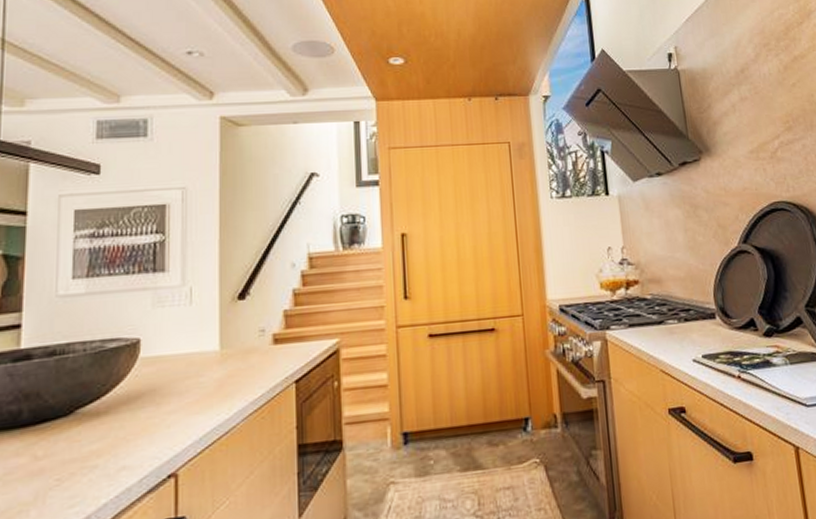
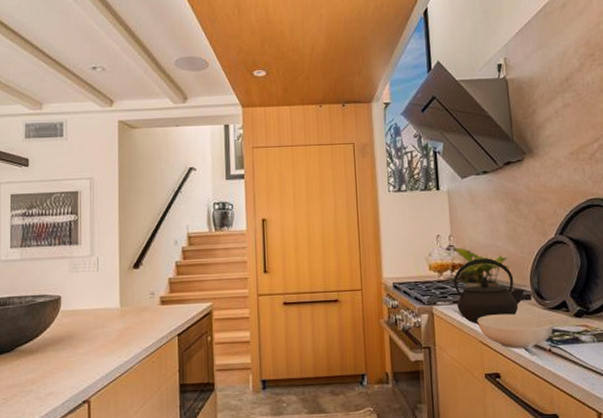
potted plant: none [625,261,690,308] -> present [450,247,509,288]
kettle: none [628,272,709,351] -> present [453,258,525,325]
bowl: none [657,336,743,378] -> present [477,313,555,350]

